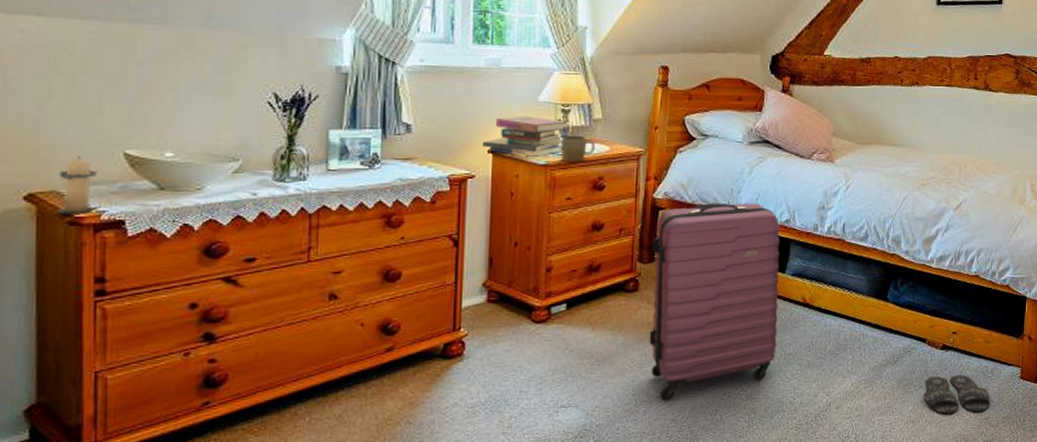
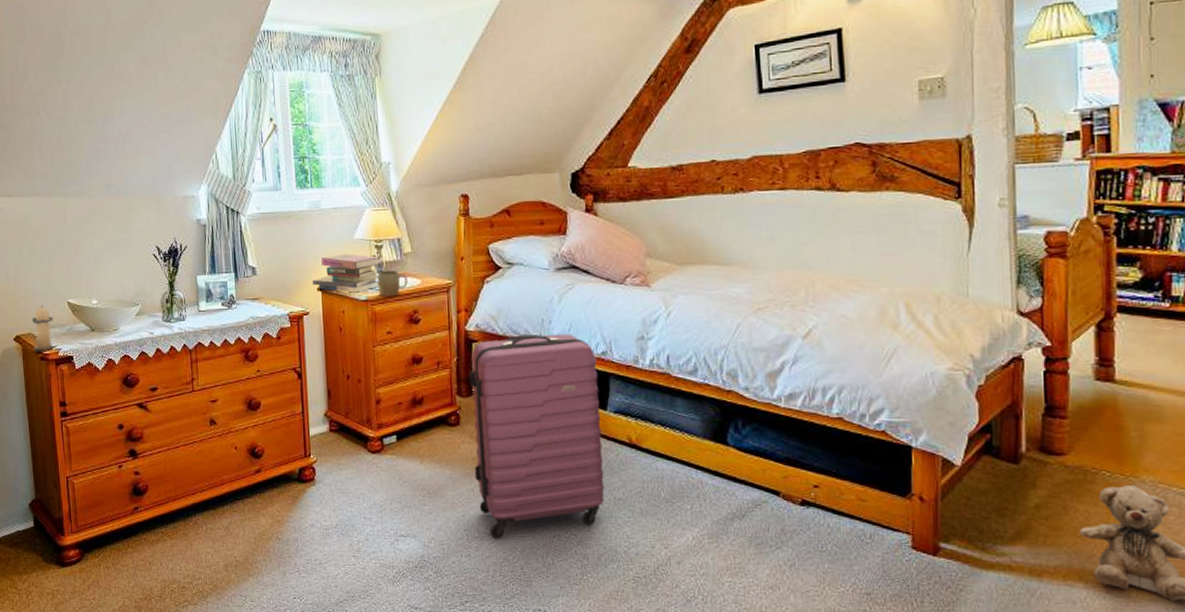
slippers: present [923,375,990,415] -> none [781,537,872,586]

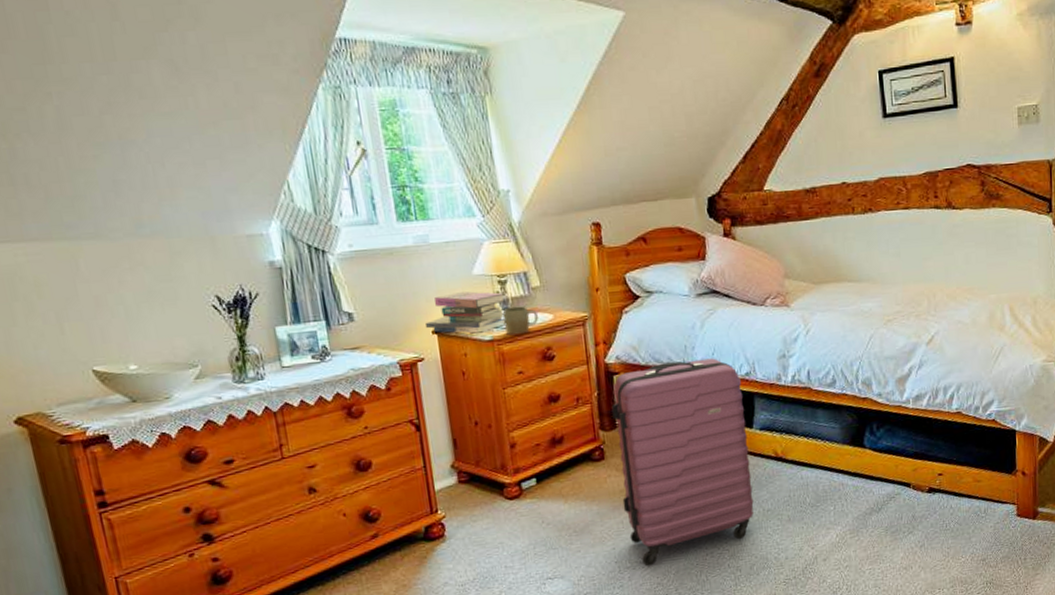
candle: present [32,305,55,352] -> none [39,376,80,435]

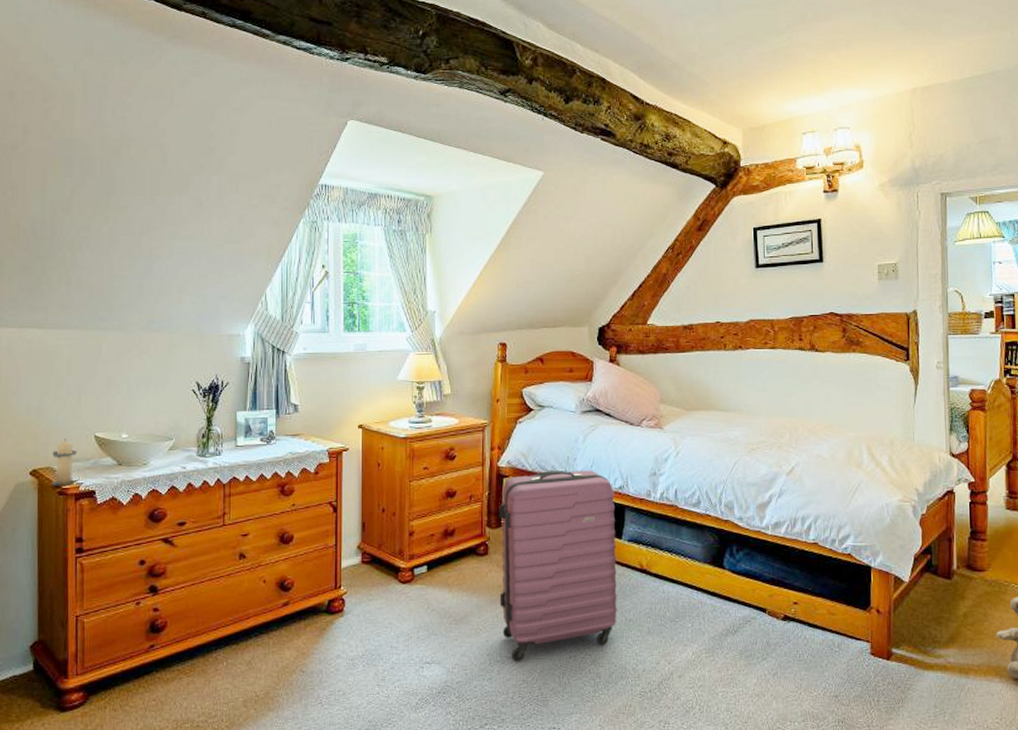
candle: none [39,376,80,435] -> present [51,438,78,487]
books: present [424,291,505,334] -> none [353,394,421,431]
mug: present [502,306,538,335] -> none [417,410,446,435]

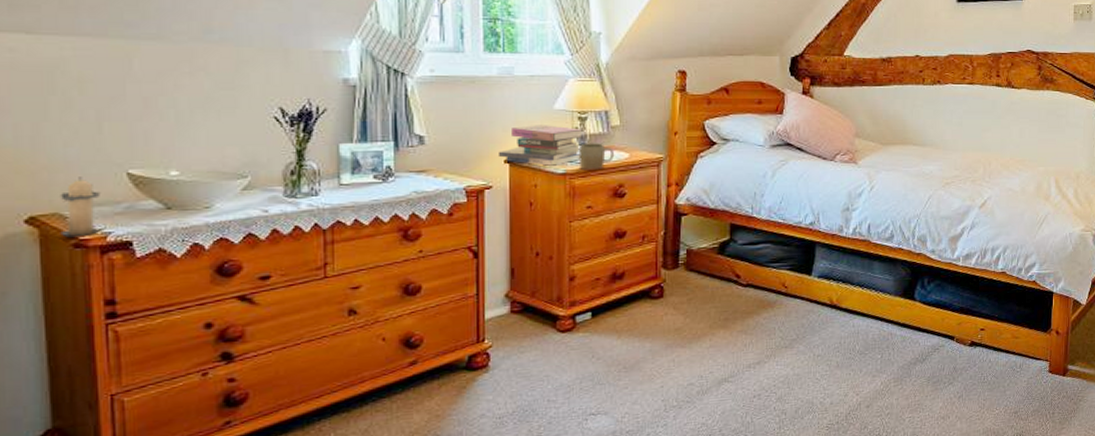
books: none [353,394,421,431] -> present [497,125,583,166]
mug: none [417,410,446,435] -> present [578,143,614,171]
suitcase: present [499,470,617,662] -> none [676,206,806,406]

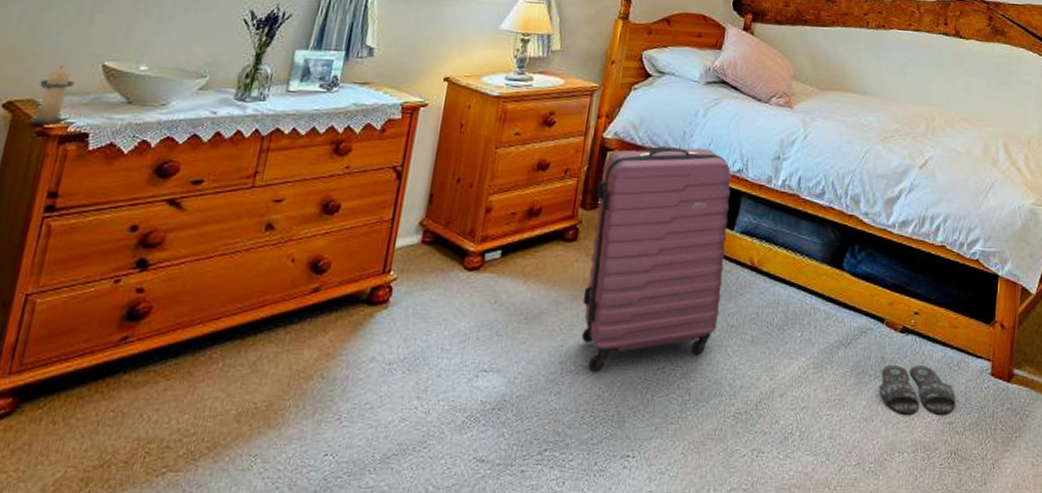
books: present [497,125,583,166] -> none [438,43,524,87]
mug: present [578,143,614,171] -> none [514,66,550,95]
suitcase: none [676,206,806,406] -> present [581,146,732,373]
slippers: none [952,370,1019,410] -> present [878,365,956,414]

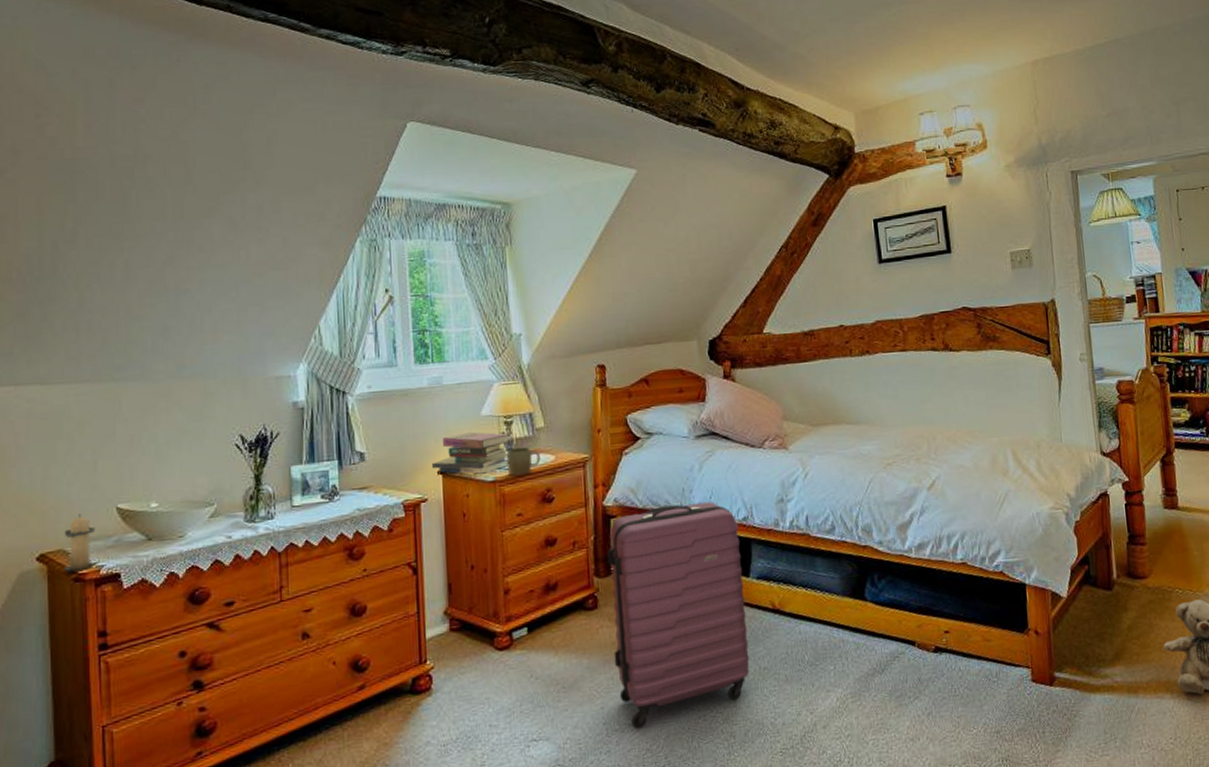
books: none [438,43,524,87] -> present [431,432,509,475]
mug: none [514,66,550,95] -> present [506,446,540,476]
slippers: present [878,365,956,414] -> none [920,681,1000,730]

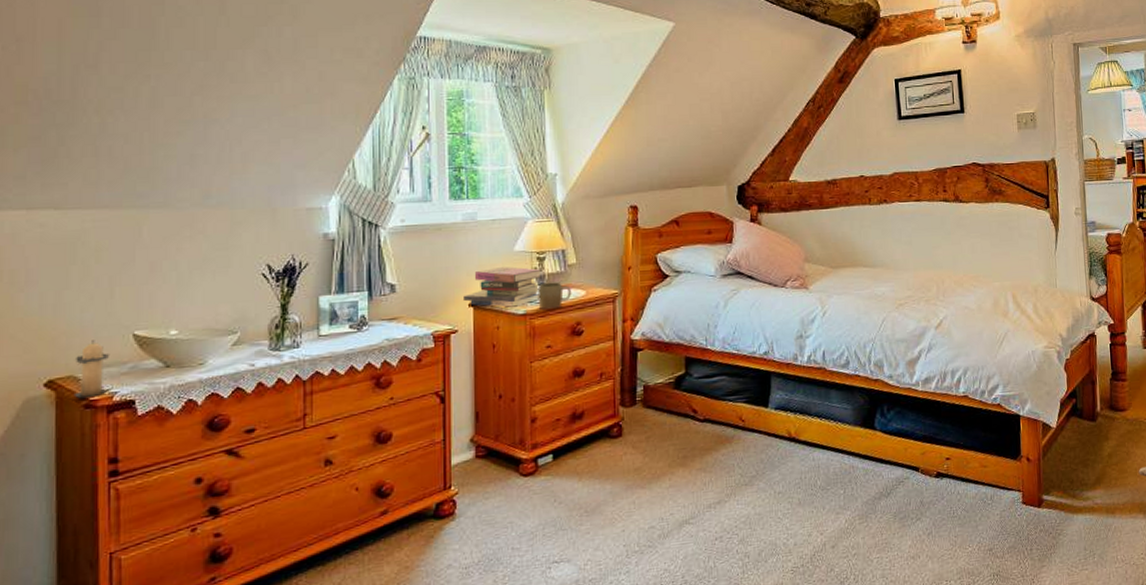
suitcase: present [607,501,750,730] -> none [633,337,765,551]

